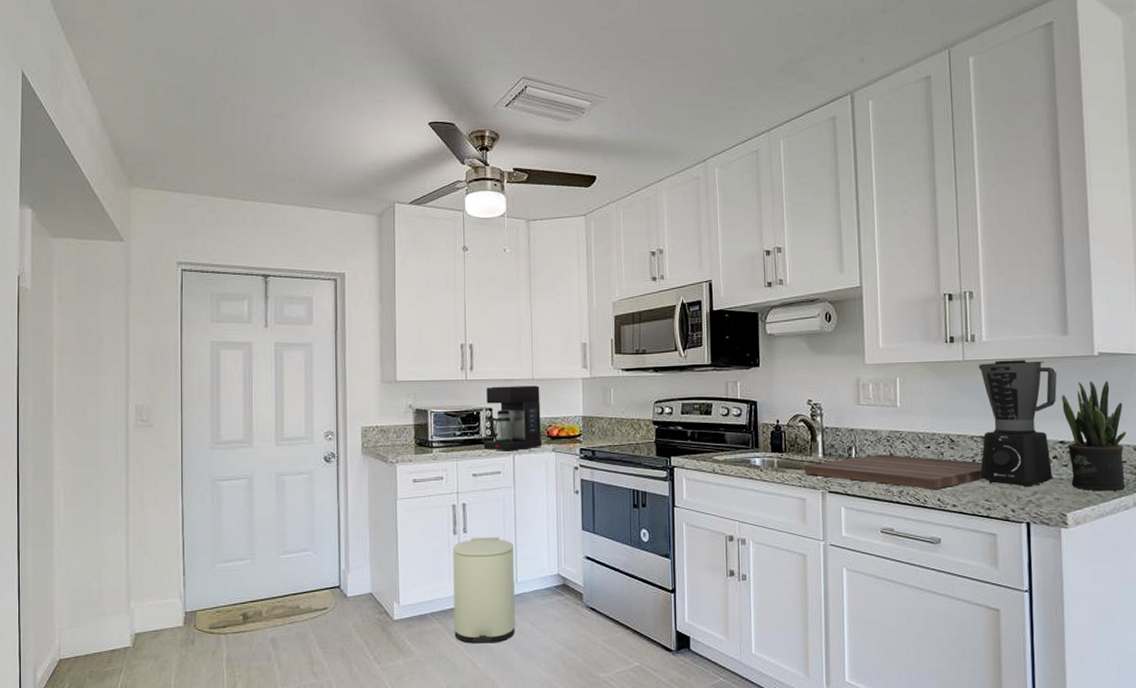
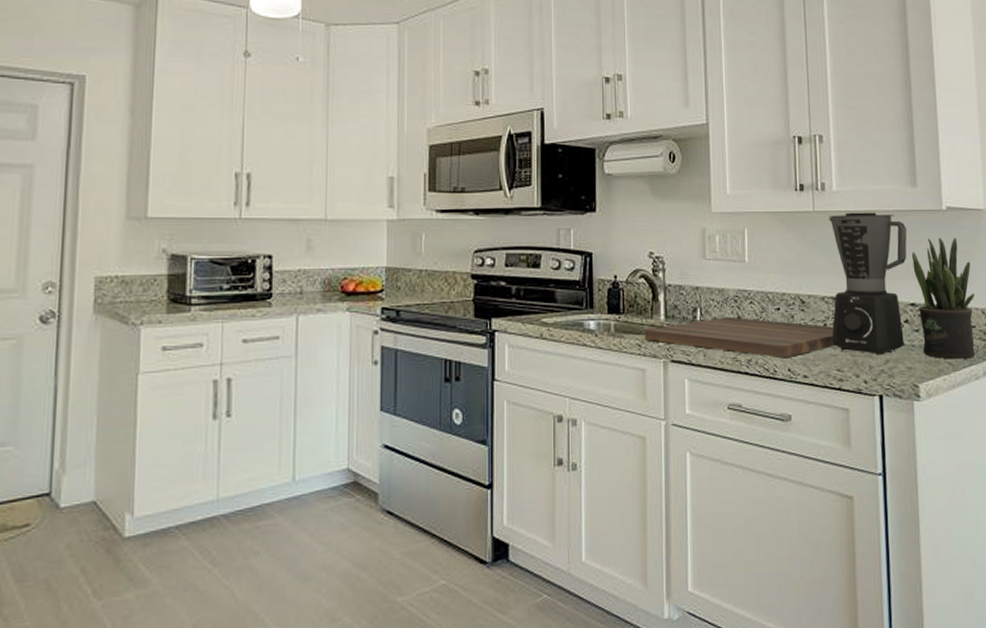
pedal bin: present [453,536,515,644] -> none [207,421,292,566]
coffee maker: present [484,385,542,451] -> none [259,227,335,311]

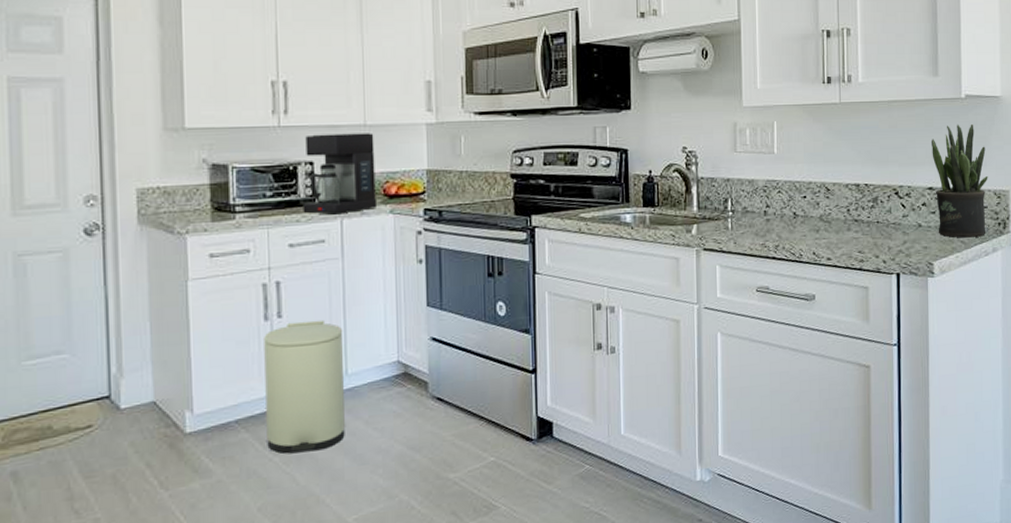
pedal bin: none [207,421,292,566] -> present [264,319,345,454]
coffee maker: none [259,227,335,311] -> present [303,133,378,215]
cutting board: present [644,316,836,359] -> none [678,205,858,243]
blender: present [829,212,907,356] -> none [854,102,928,237]

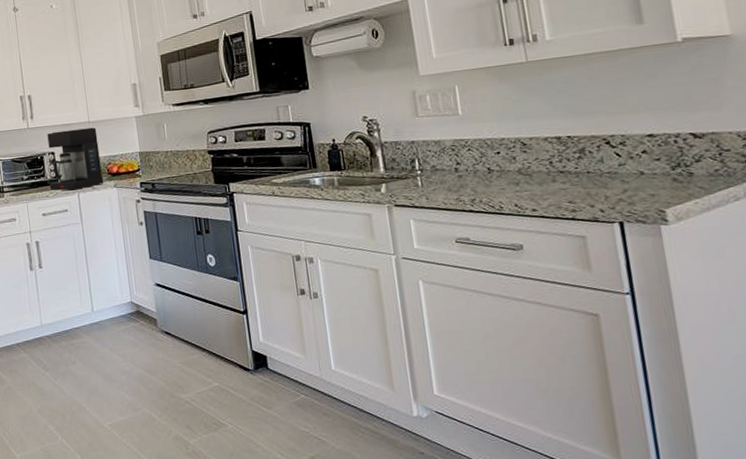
pedal bin: present [264,319,345,454] -> none [31,269,96,371]
potted plant: present [930,123,988,238] -> none [643,66,733,184]

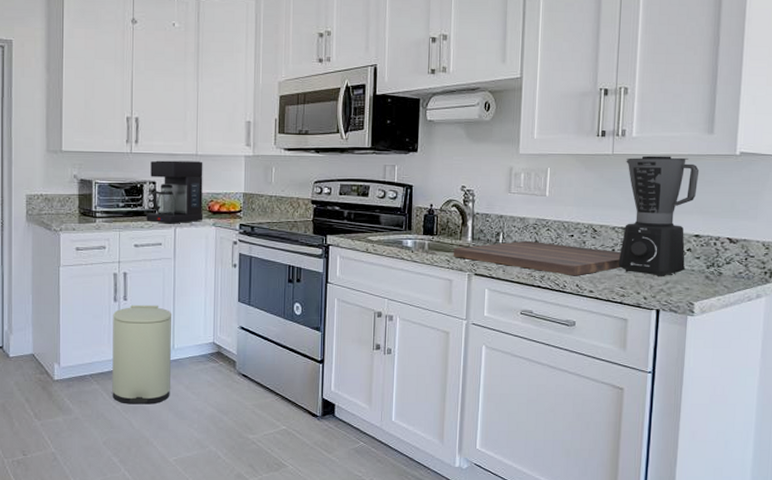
pedal bin: none [31,269,96,371] -> present [112,304,171,405]
cutting board: none [366,163,565,196] -> present [453,240,621,276]
blender: none [544,54,644,186] -> present [618,155,700,277]

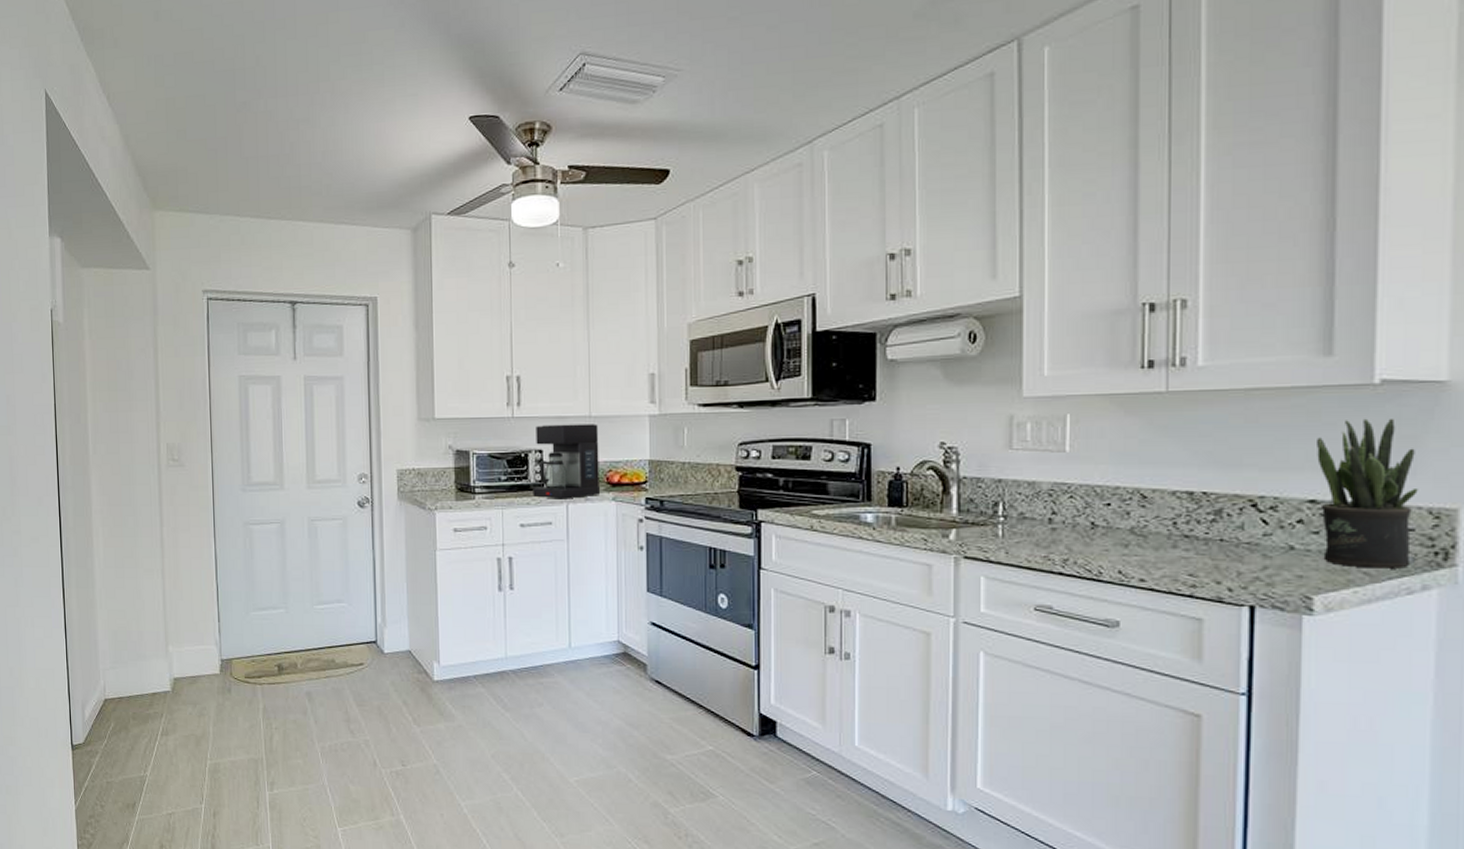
pedal bin: present [112,304,171,405] -> none [498,594,568,713]
cutting board: present [453,240,621,276] -> none [931,512,1189,560]
blender: present [618,155,700,277] -> none [1183,390,1312,561]
potted plant: none [700,178,758,283] -> present [1315,418,1418,569]

